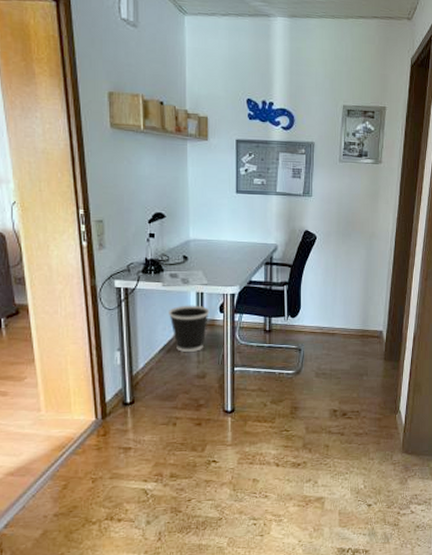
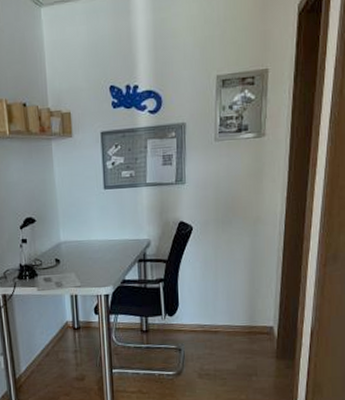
wastebasket: present [169,305,210,353] -> none [45,308,85,356]

